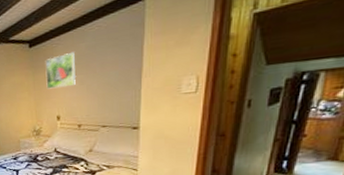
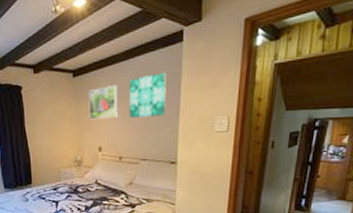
wall art: none [87,34,127,85] -> present [129,72,166,118]

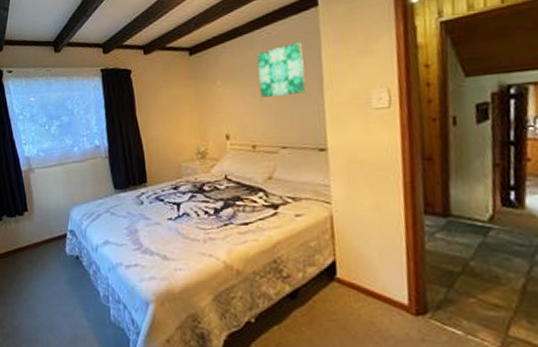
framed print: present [88,86,118,120] -> none [208,61,246,103]

